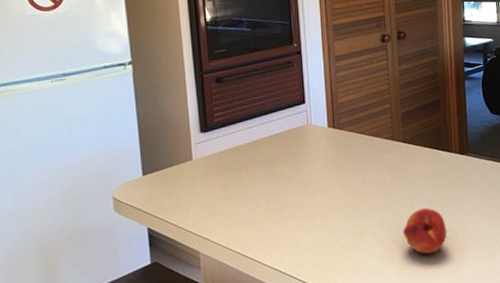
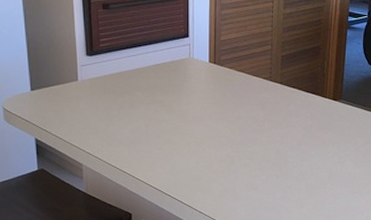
fruit: present [403,207,447,254] -> none [271,145,312,186]

